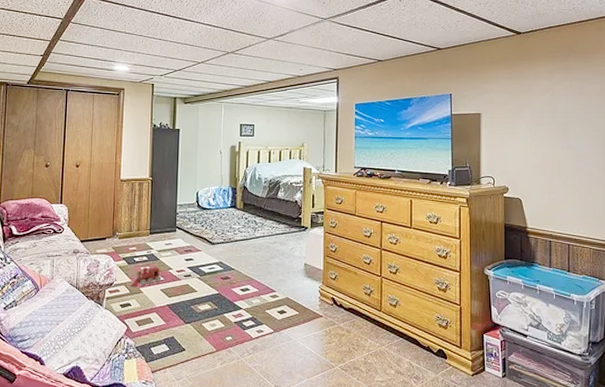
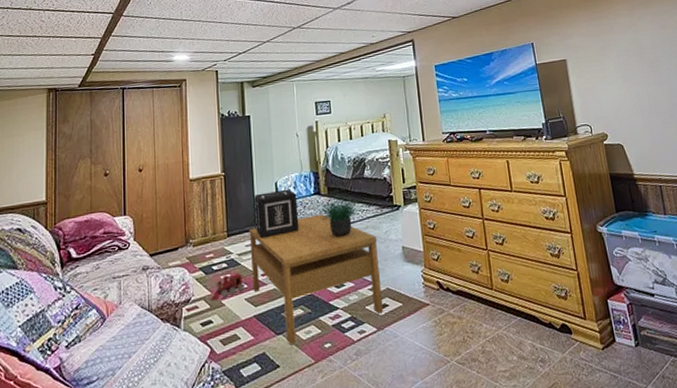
coffee table: none [169,225,283,333] -> present [249,213,383,344]
decorative box: none [176,199,215,240] -> present [254,189,299,239]
potted plant: none [233,208,269,248] -> present [318,192,359,238]

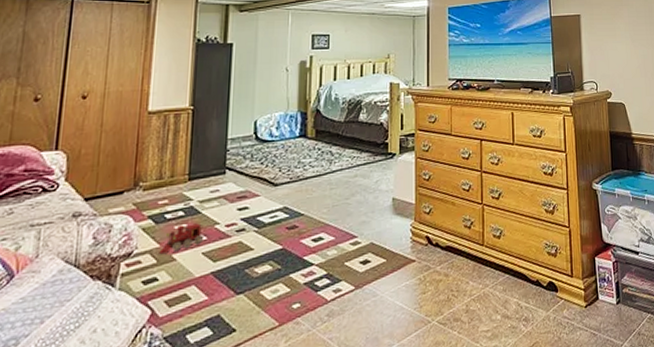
coffee table: present [249,213,383,344] -> none [214,158,366,305]
decorative box: present [254,189,299,239] -> none [225,129,279,184]
potted plant: present [318,192,359,238] -> none [302,136,348,186]

